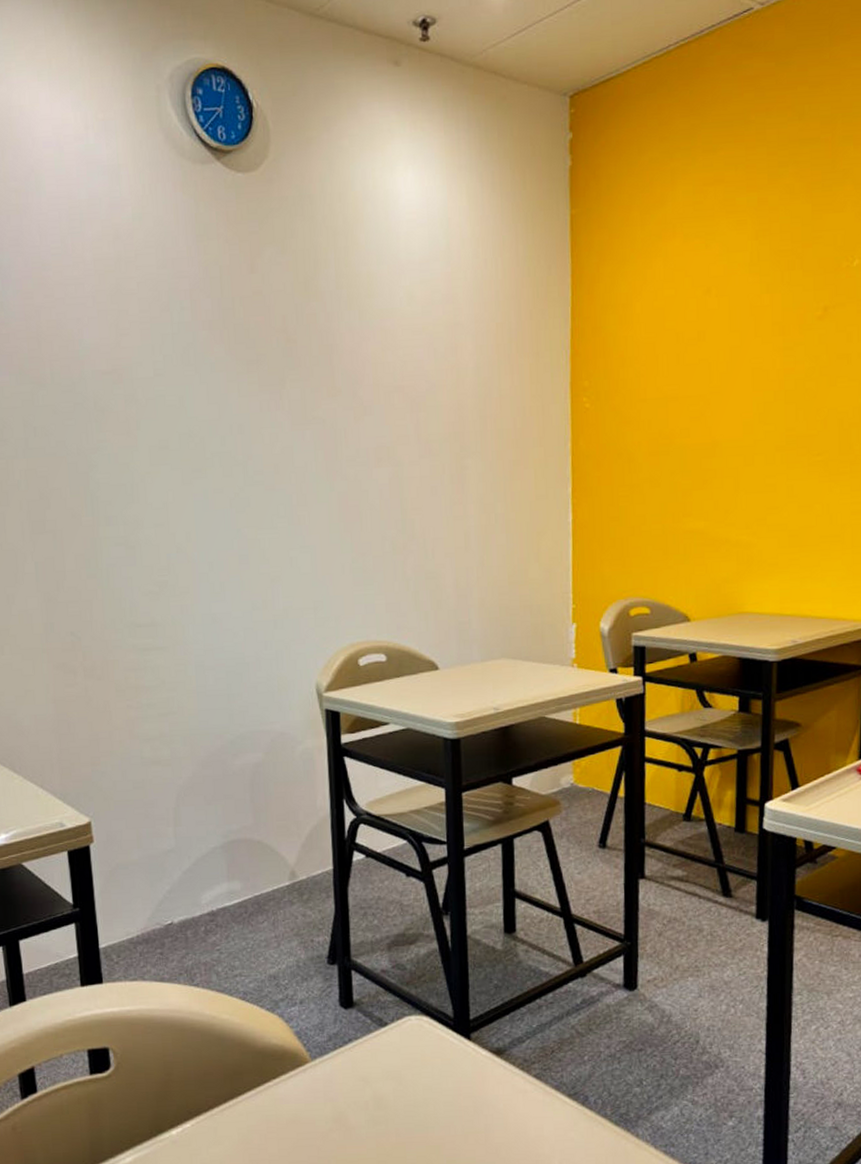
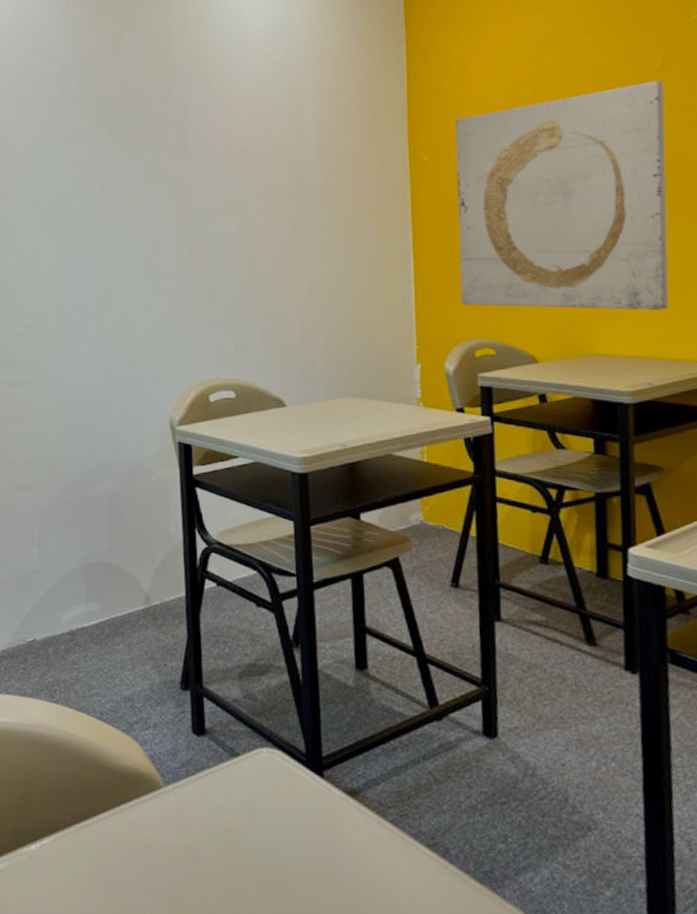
wall art: none [618,329,824,568] -> present [455,80,669,311]

